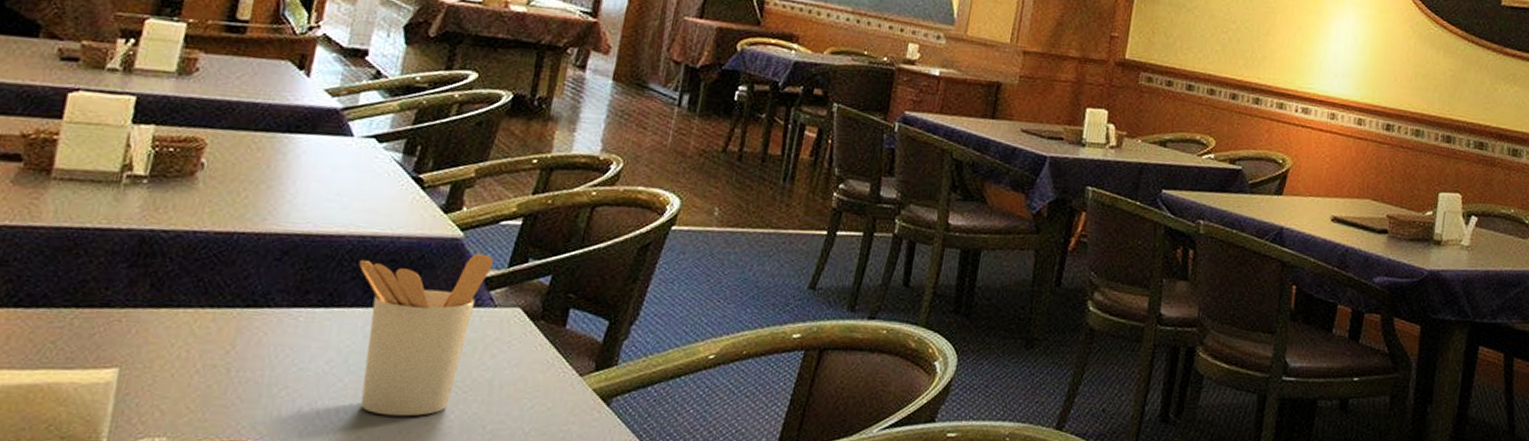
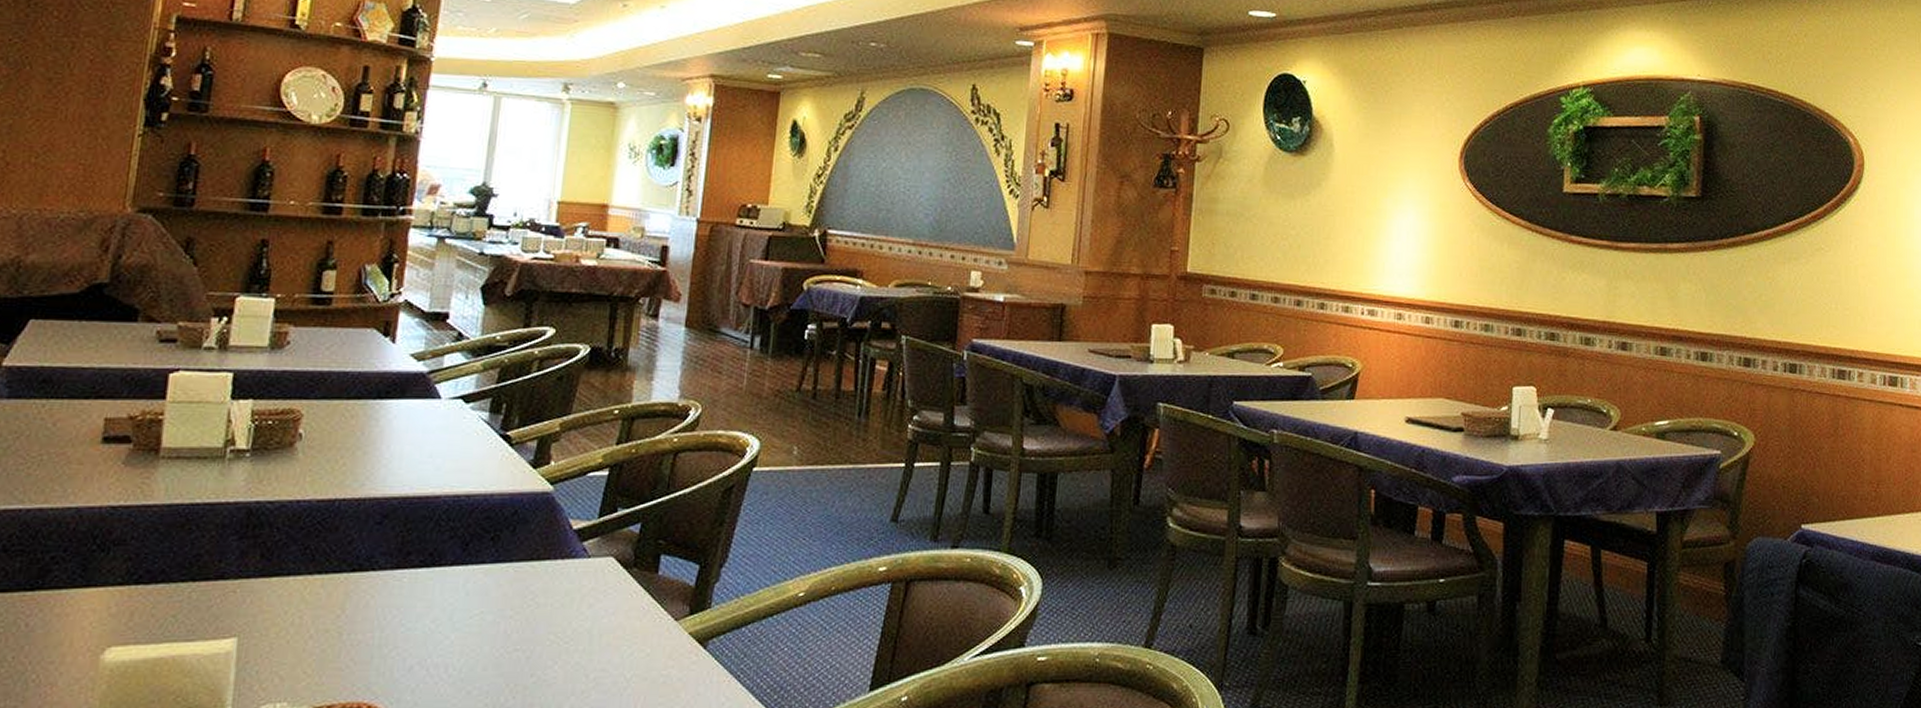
utensil holder: present [359,252,494,417] -> none [456,505,584,670]

